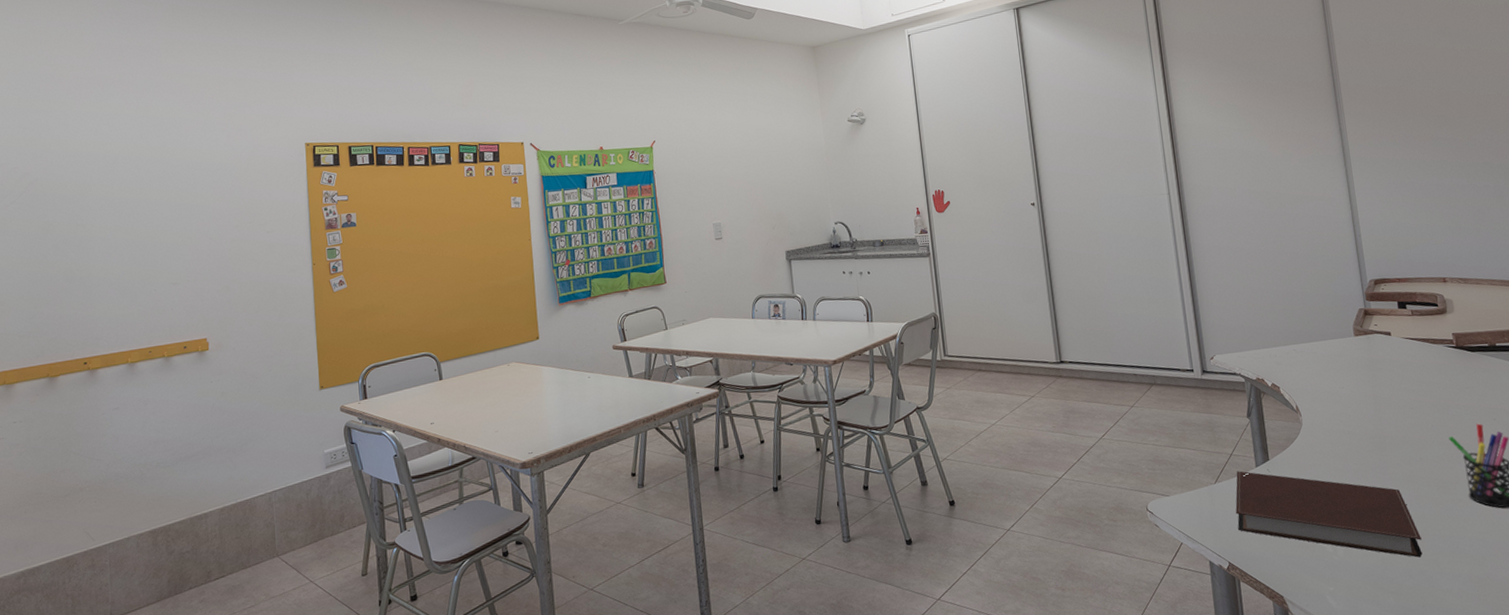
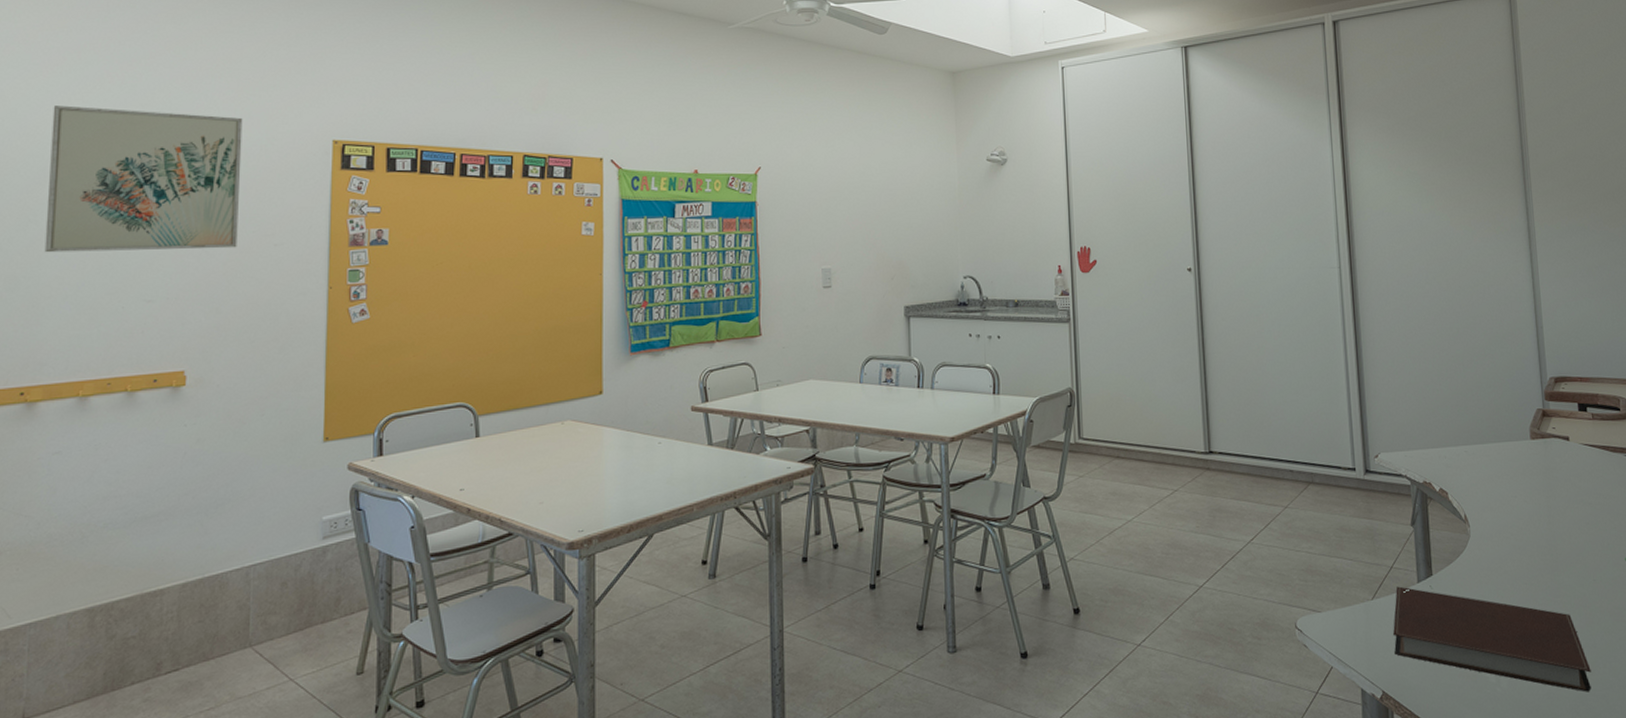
wall art: none [87,130,238,250] -> present [44,105,243,253]

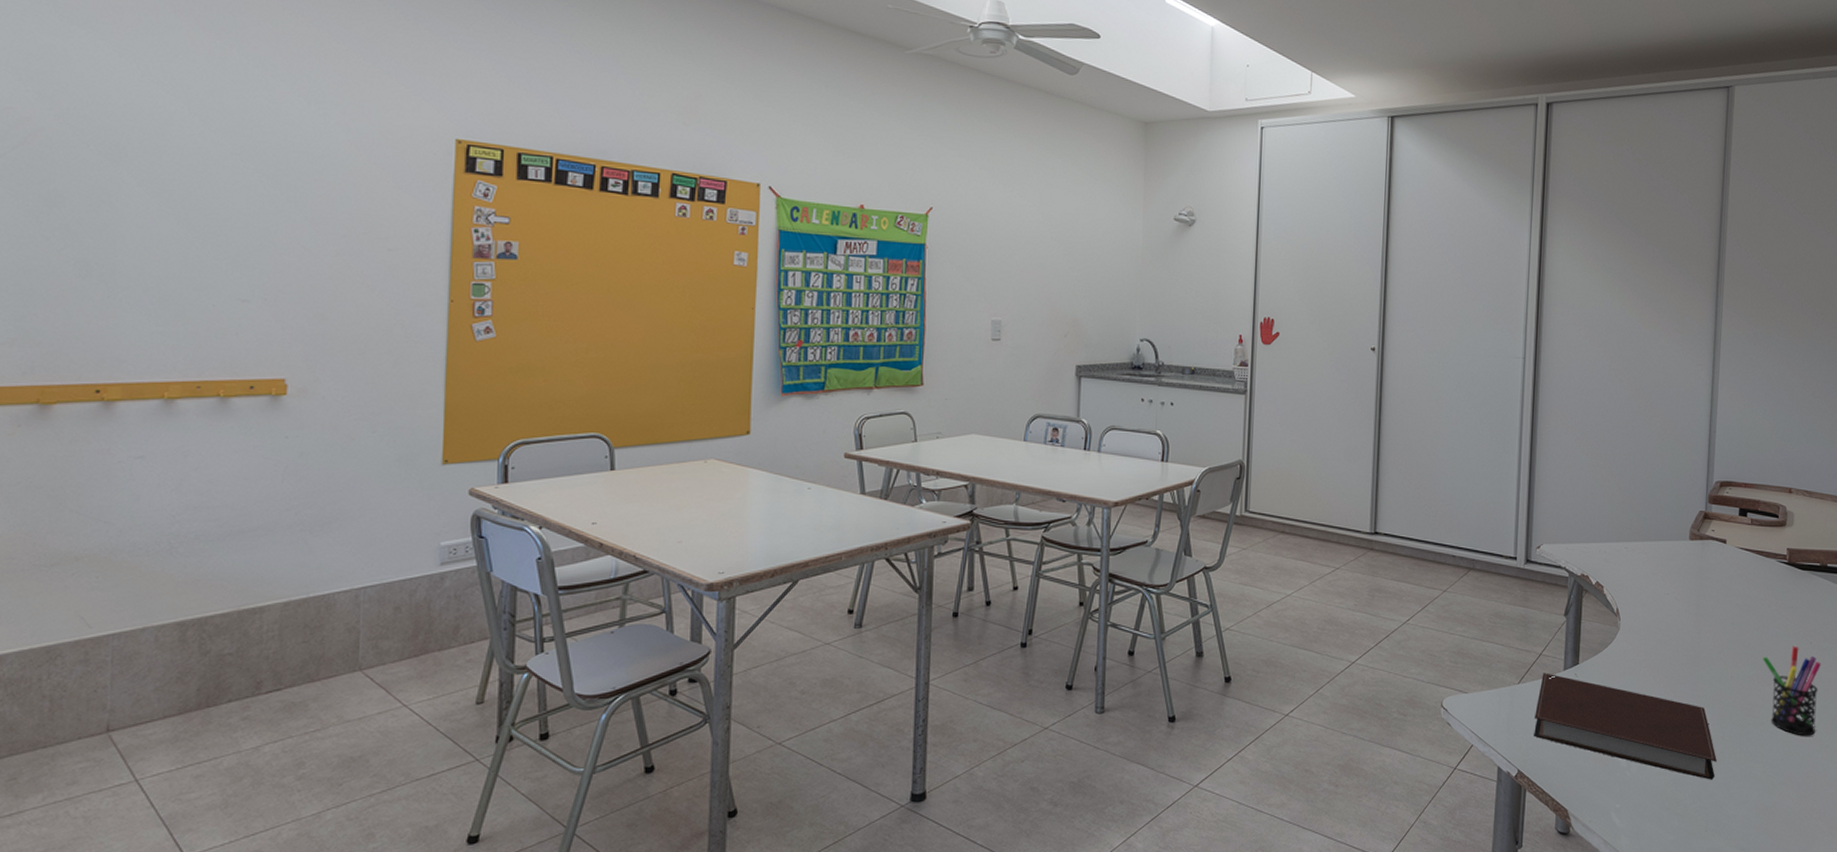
wall art: present [44,105,243,253] -> none [120,73,352,250]

